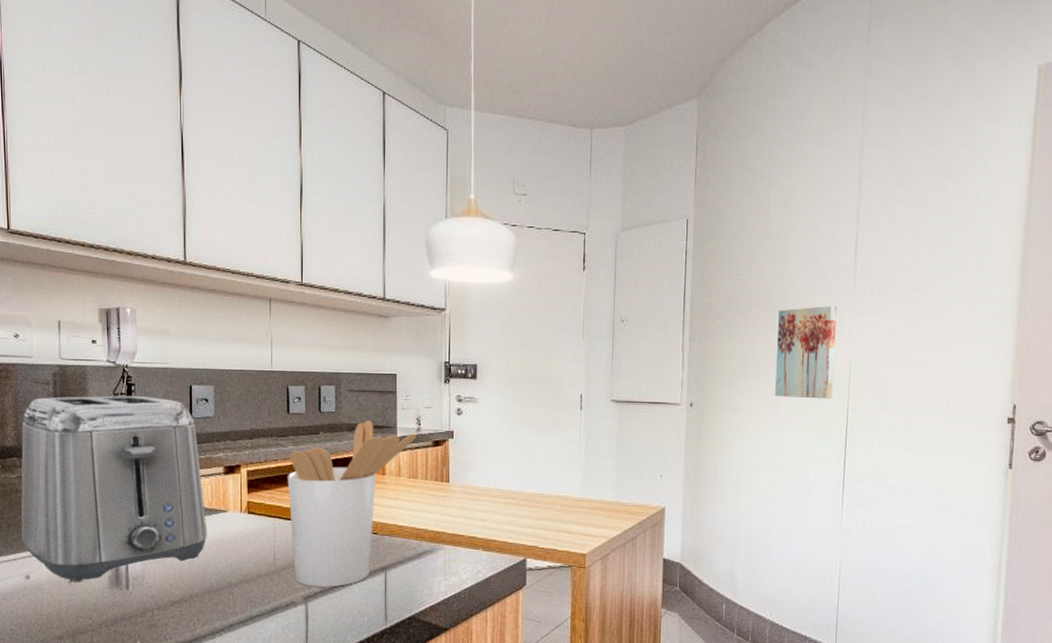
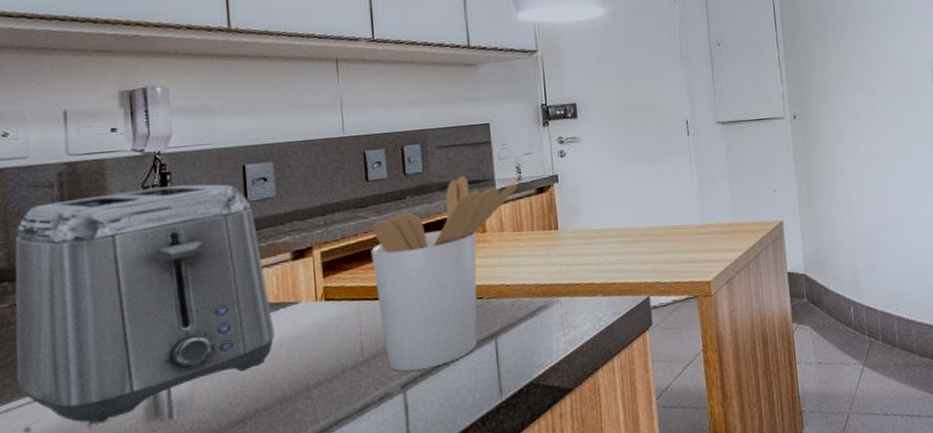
wall art: present [775,305,837,399] -> none [862,10,921,100]

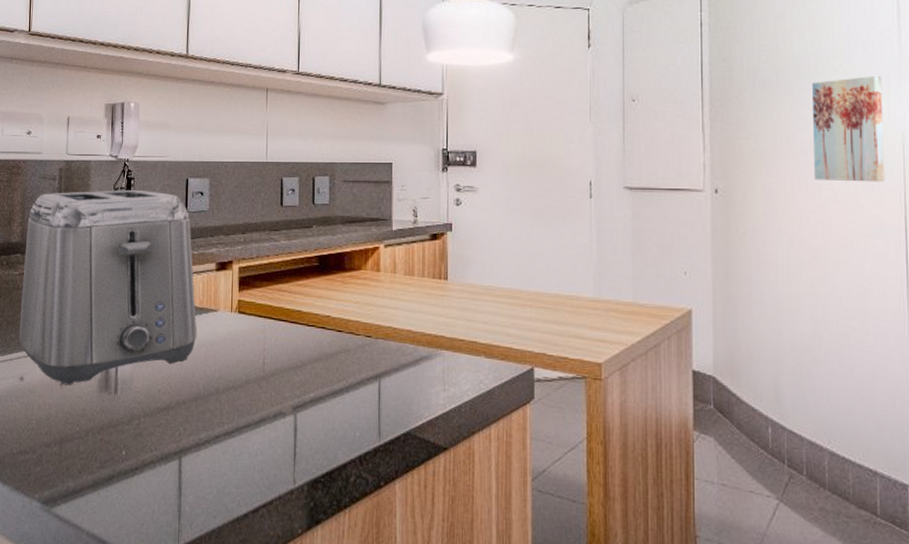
utensil holder: present [370,176,518,372] -> none [279,212,413,397]
wall art: none [862,10,921,100] -> present [812,75,885,182]

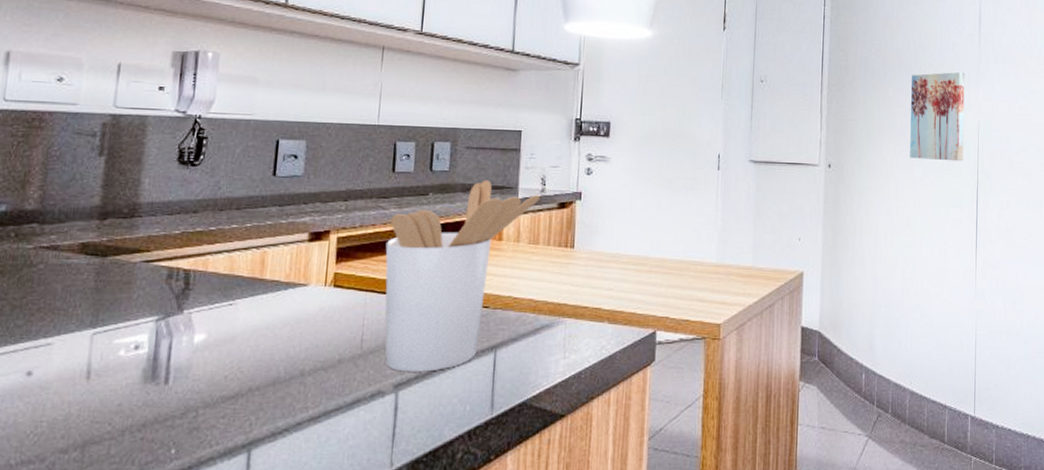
toaster: present [19,190,197,385] -> none [28,150,281,378]
utensil holder: none [279,212,413,397] -> present [385,180,541,372]

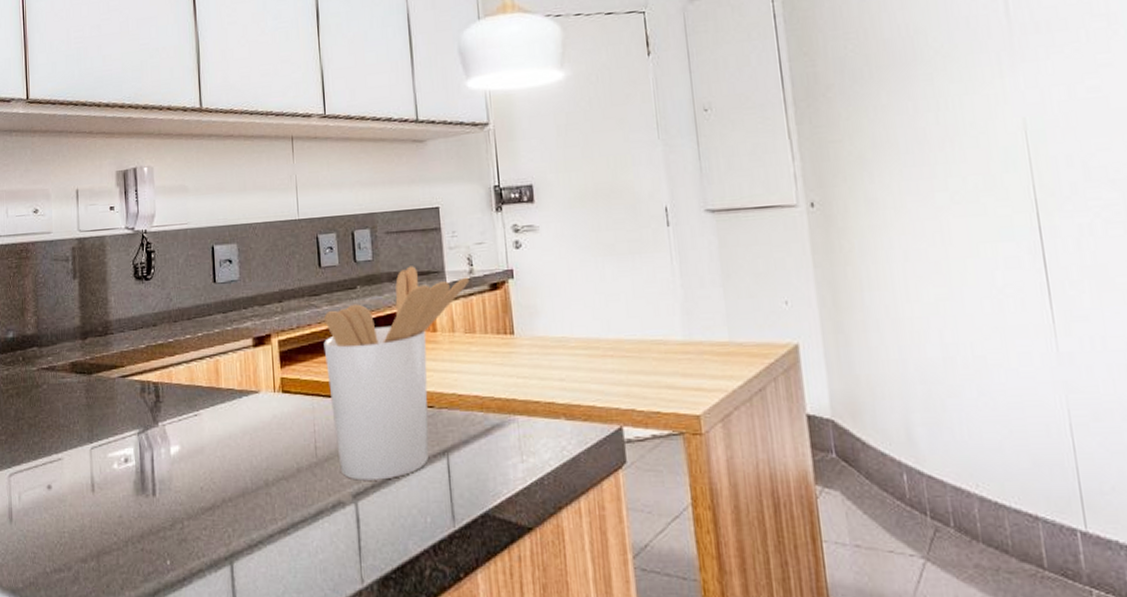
wall art: present [910,71,965,162] -> none [911,54,1008,182]

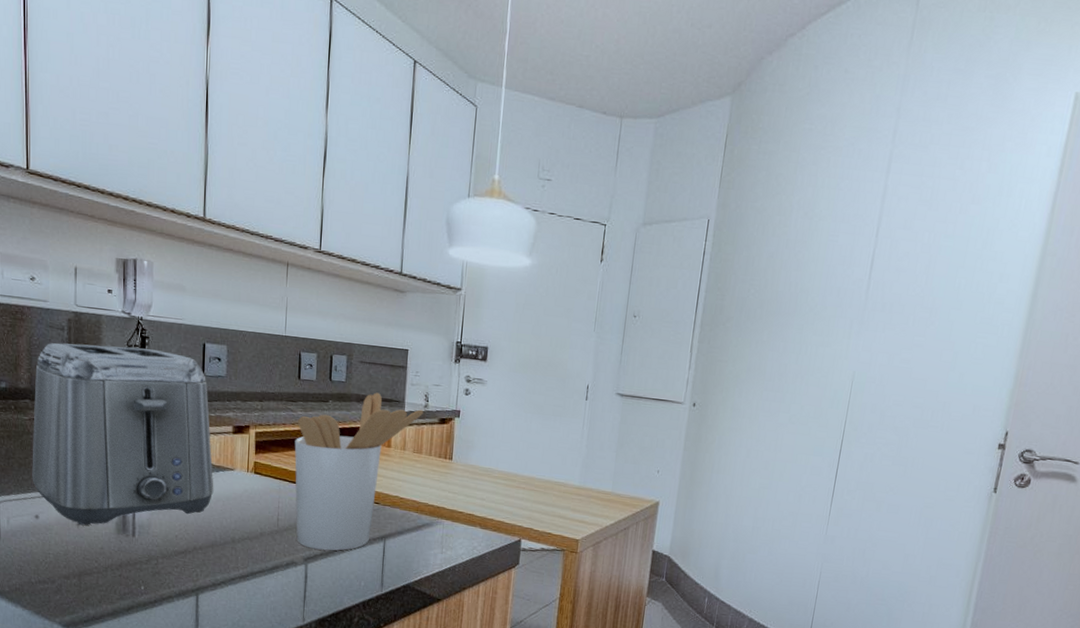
toaster: none [42,263,239,491] -> present [32,343,214,526]

